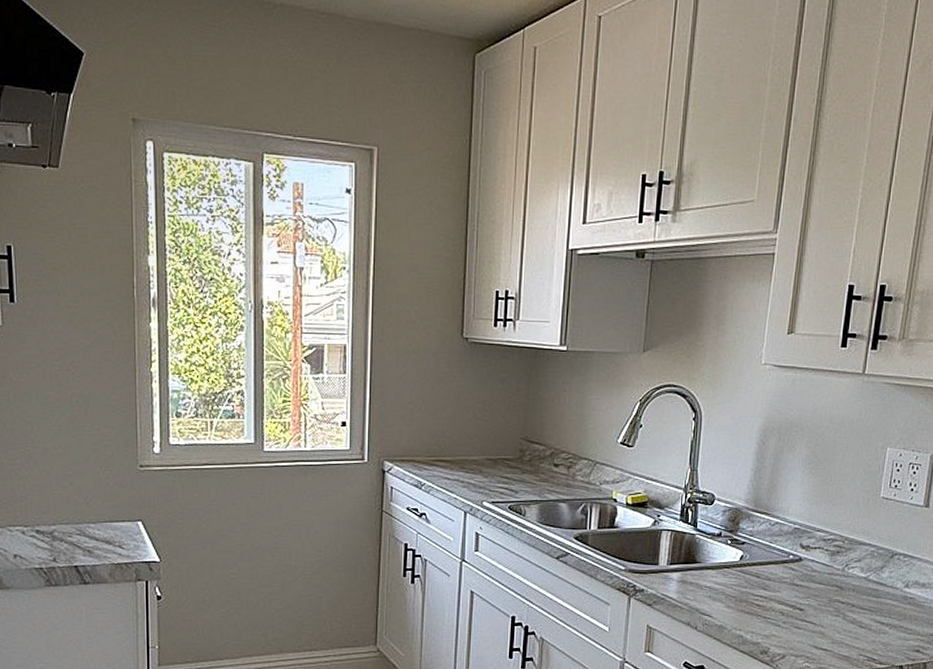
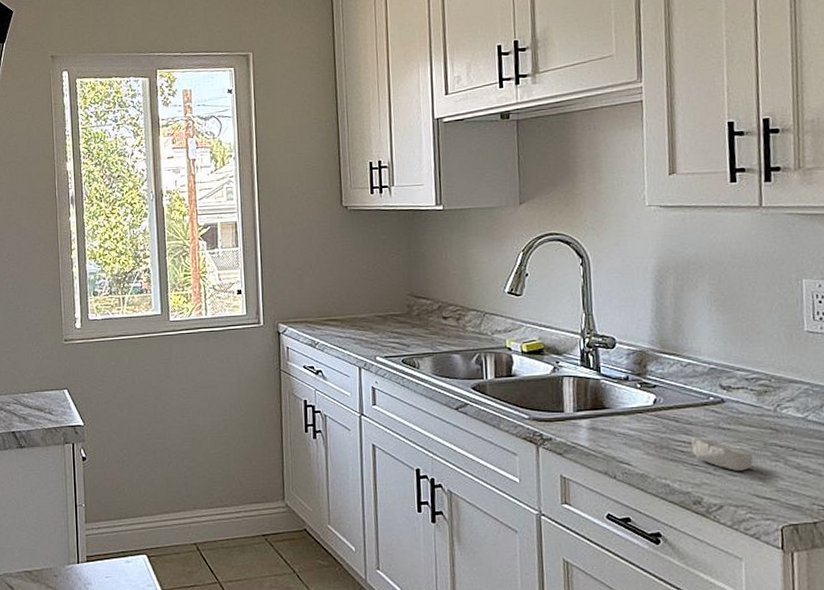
soap bar: none [767,592,818,624] -> present [692,437,754,471]

